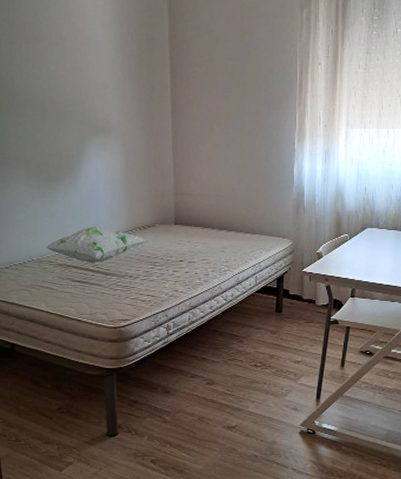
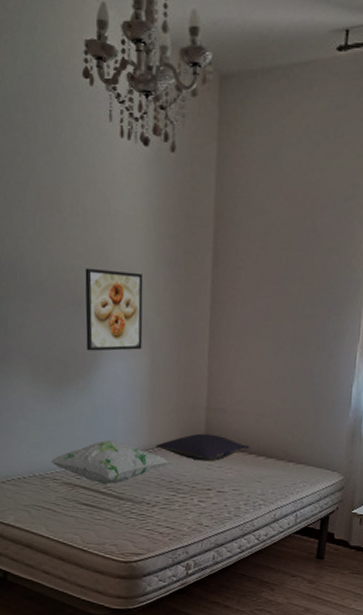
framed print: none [66,85,117,153] -> present [85,268,143,351]
pillow: none [134,215,212,238] -> present [155,433,249,462]

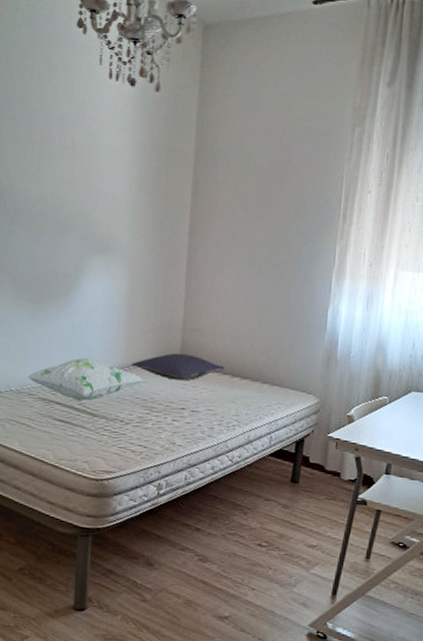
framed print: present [85,268,143,351] -> none [68,195,125,272]

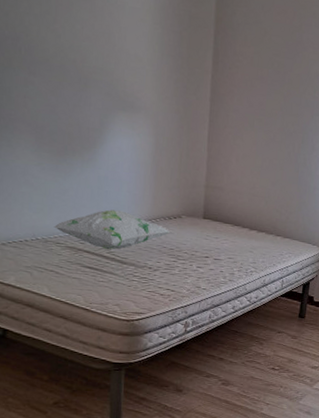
pillow: present [131,353,224,381] -> none [158,207,243,233]

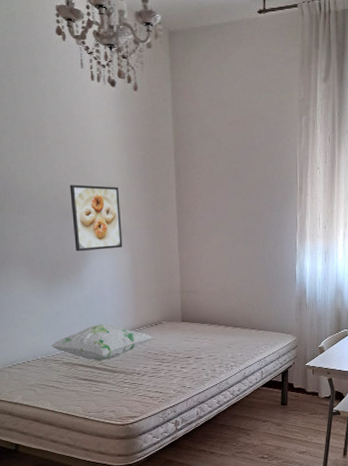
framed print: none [91,50,149,130] -> present [70,184,123,252]

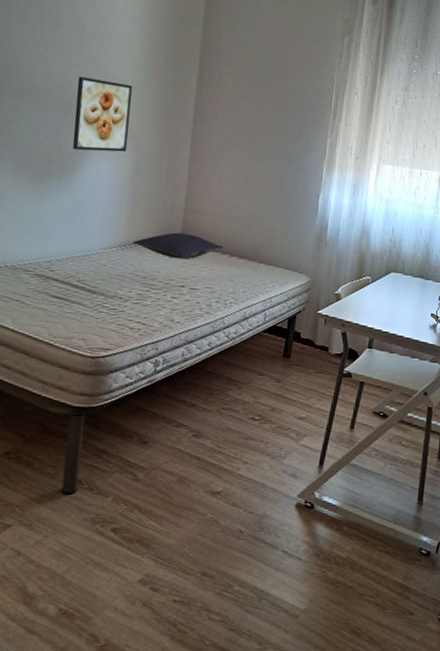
decorative pillow: present [50,324,155,361] -> none [24,234,146,278]
pillow: none [141,312,218,335] -> present [132,232,223,260]

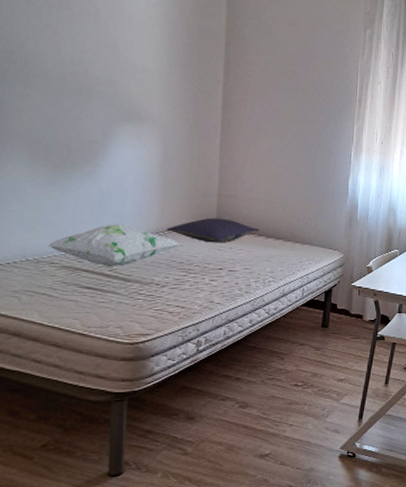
decorative pillow: none [24,234,146,278] -> present [47,224,182,267]
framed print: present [72,76,133,152] -> none [93,62,156,140]

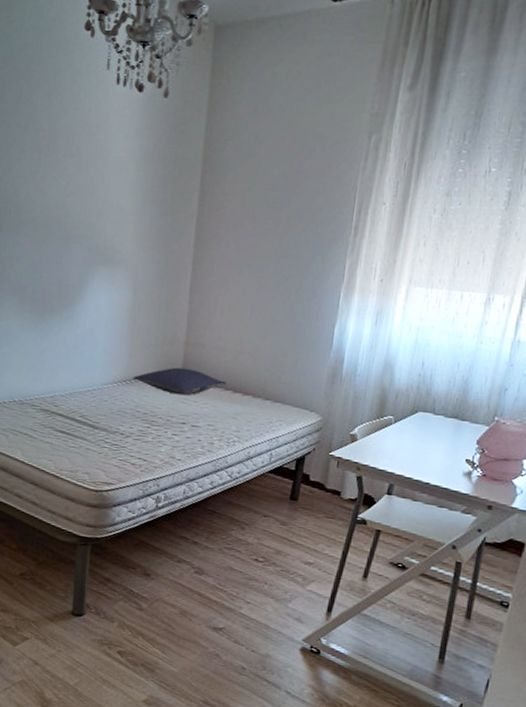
decorative pillow: present [47,224,182,267] -> none [30,370,147,413]

